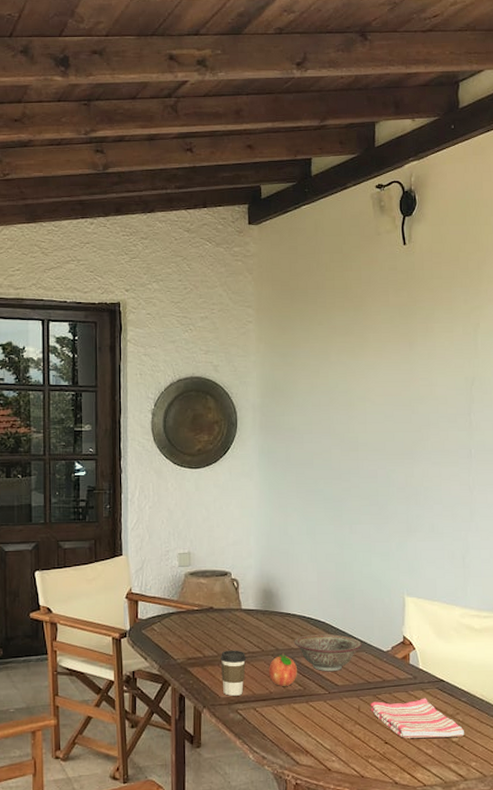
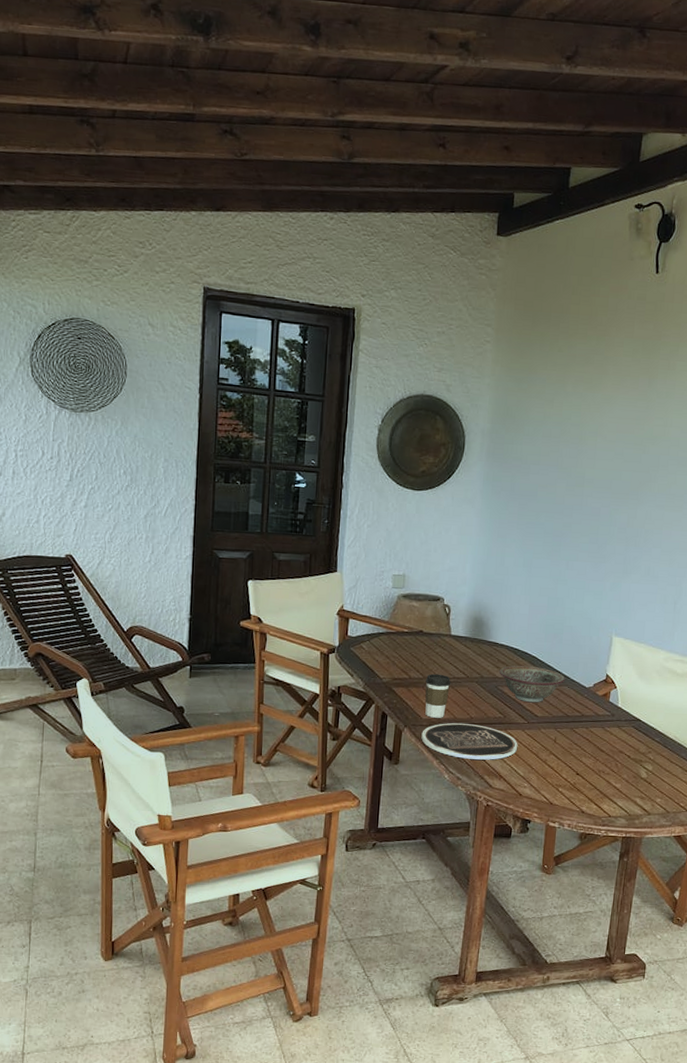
plate: none [221,698,322,736] -> present [421,722,518,760]
fruit: present [269,652,298,686] -> none [471,680,500,713]
dish towel: present [370,698,464,738] -> none [566,734,654,774]

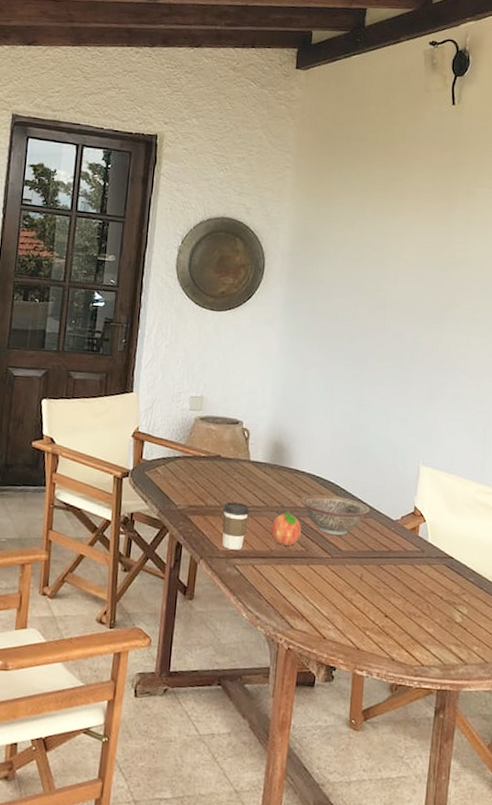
plate: present [421,722,518,760] -> none [218,555,322,598]
fruit: none [471,680,500,713] -> present [271,510,302,546]

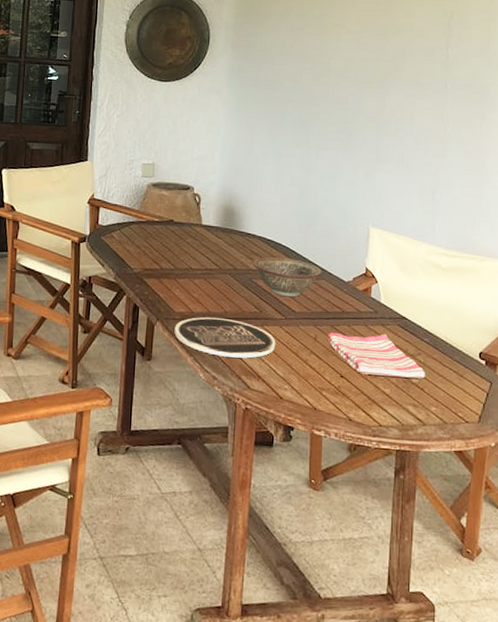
plate: none [218,555,322,598] -> present [174,317,276,359]
coffee cup: present [222,501,250,550] -> none [177,264,204,312]
fruit: present [271,510,302,546] -> none [225,272,255,307]
dish towel: none [372,571,469,618] -> present [327,332,425,379]

